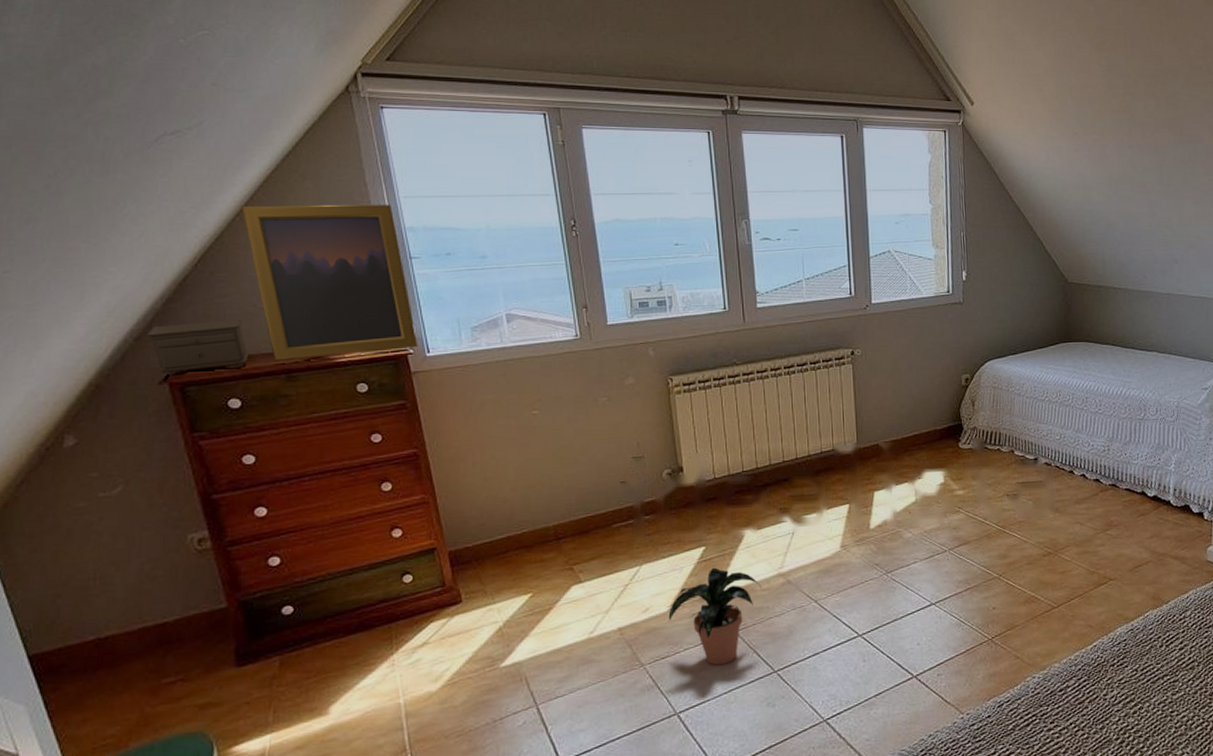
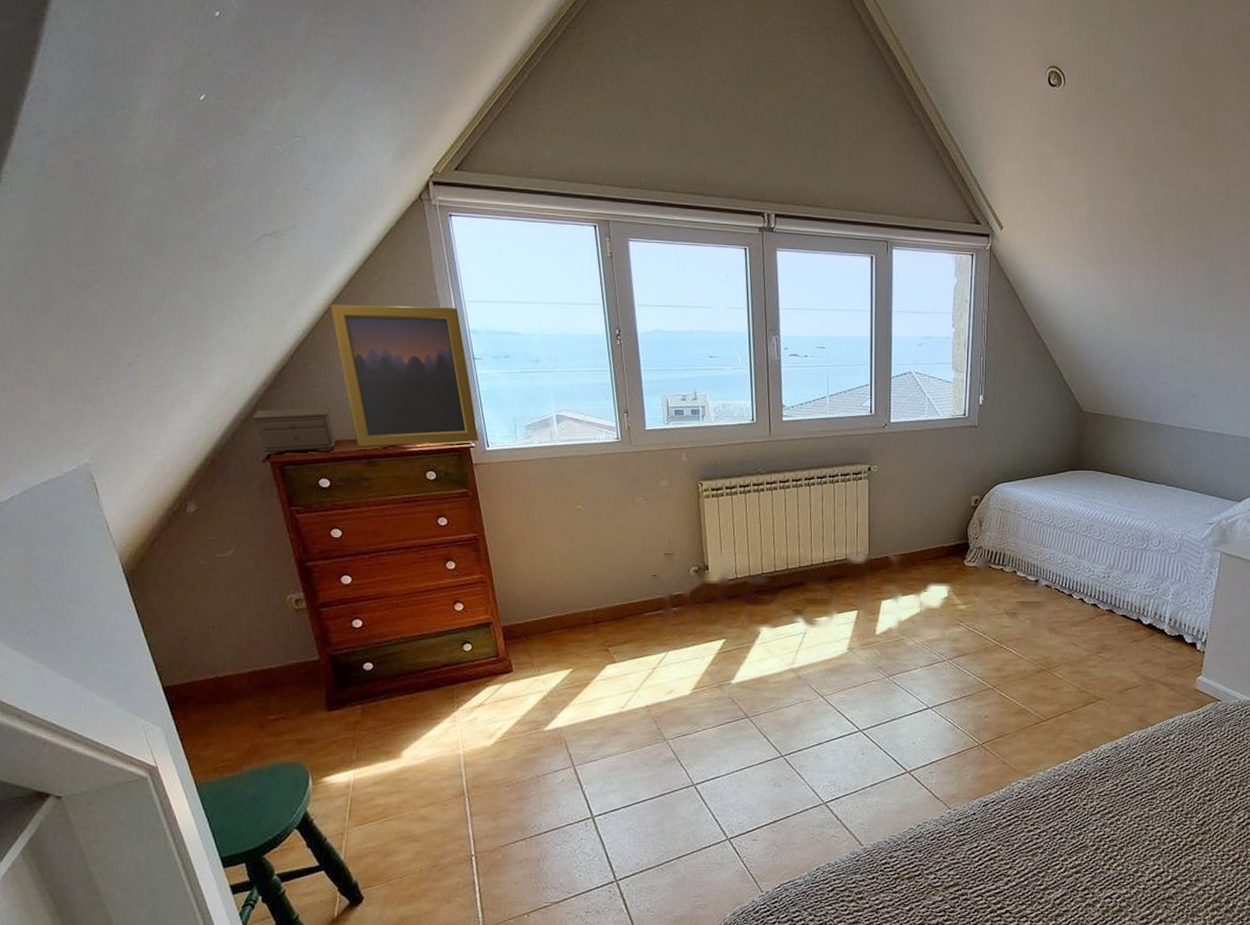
potted plant: present [668,567,762,666] -> none [690,658,775,746]

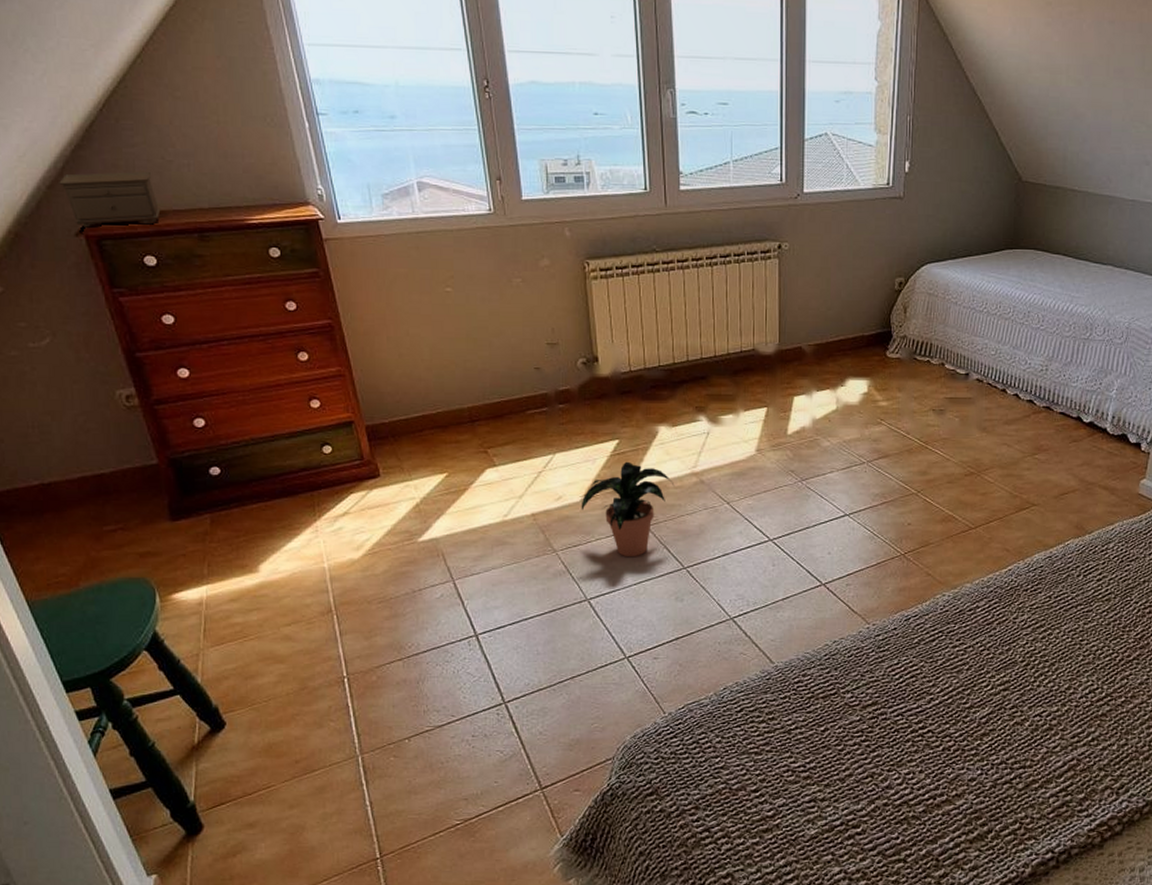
picture frame: present [330,305,479,448] -> none [142,47,329,220]
potted plant: none [690,658,775,746] -> present [581,461,675,558]

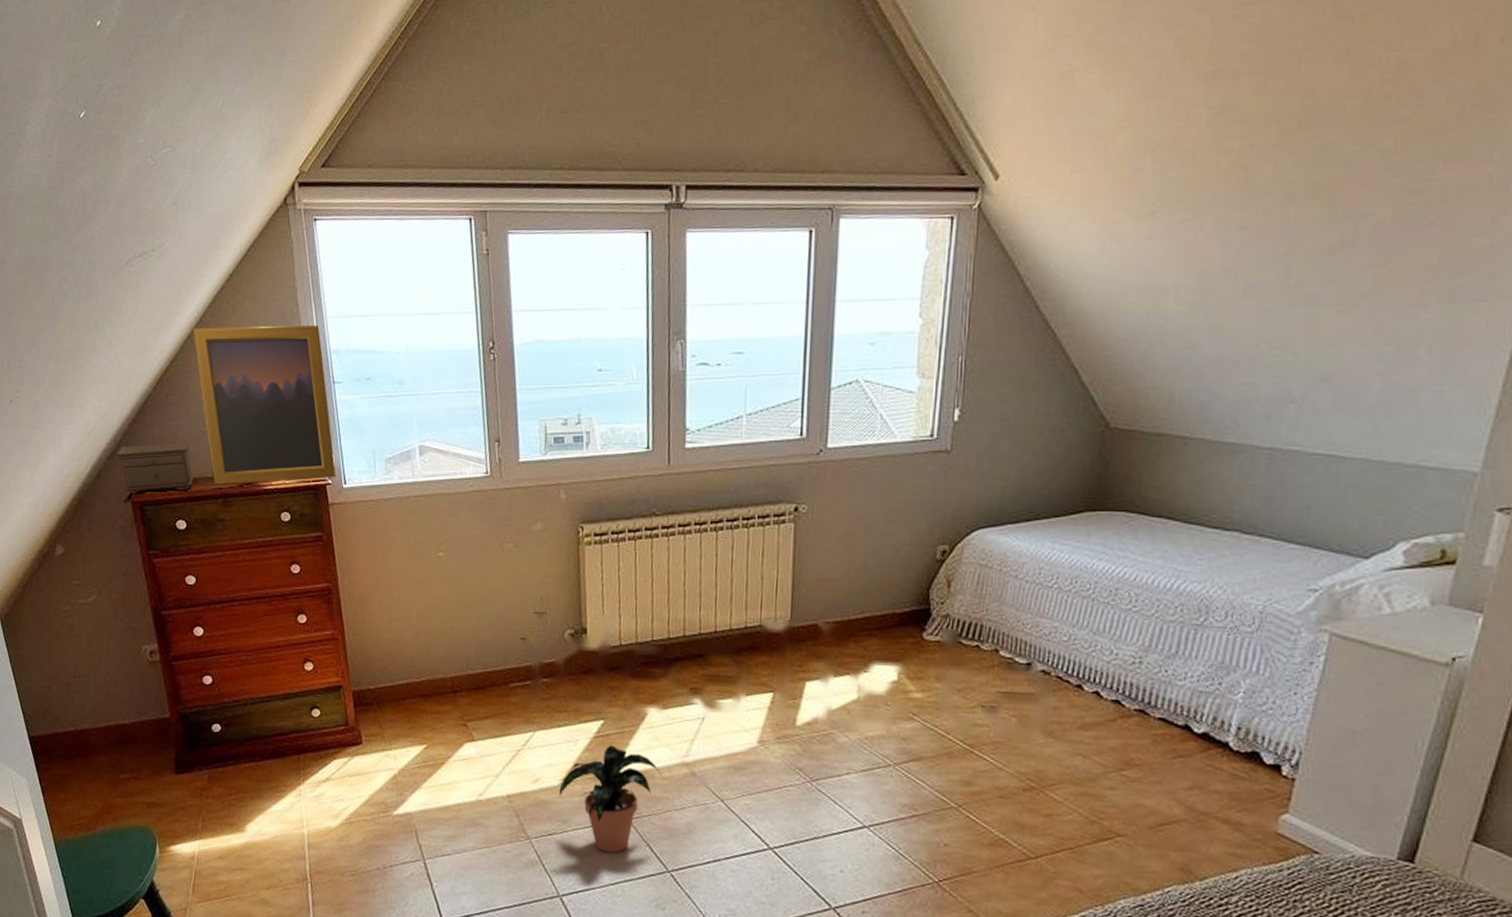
picture frame: none [142,47,329,220] -> present [193,325,336,486]

